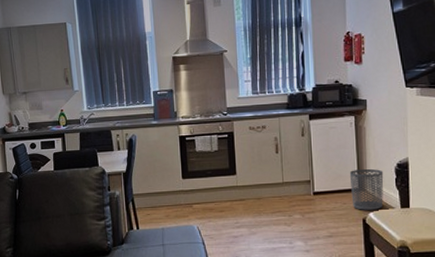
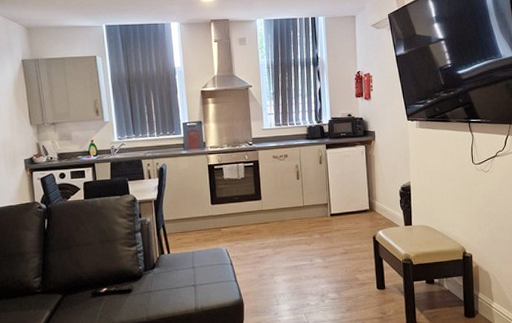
waste bin: present [349,168,384,210] -> none [361,192,390,229]

